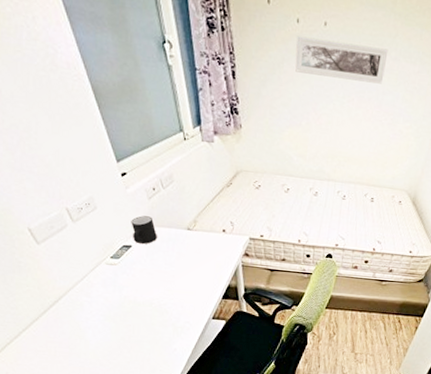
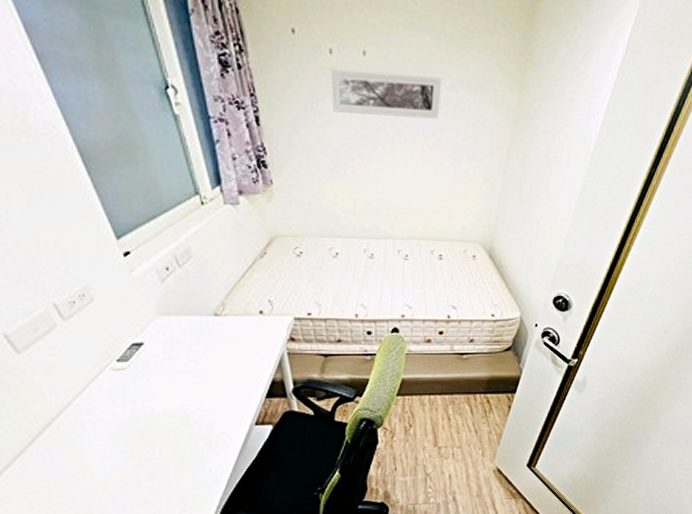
mug: present [131,215,157,244] -> none [140,303,176,339]

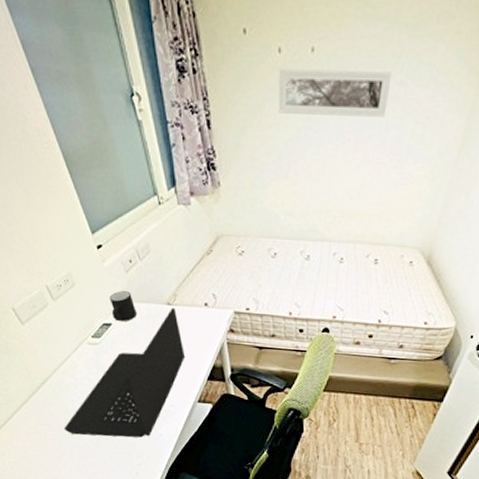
laptop: none [77,318,238,486] -> present [64,307,186,438]
mug: none [140,303,176,339] -> present [109,291,136,321]

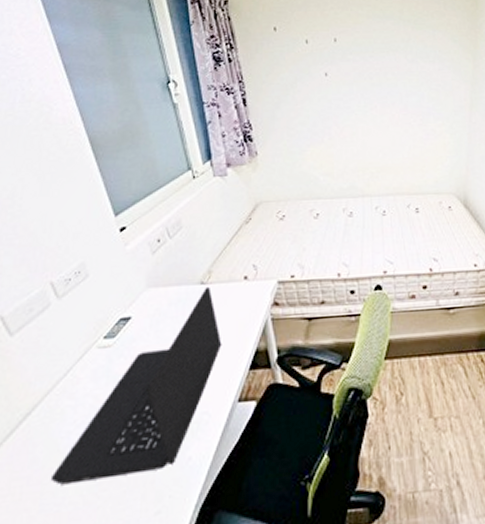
mug: present [109,291,136,321] -> none [130,275,163,312]
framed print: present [278,68,392,117] -> none [308,53,404,89]

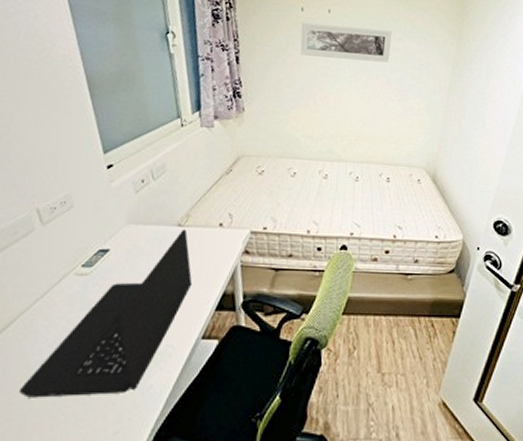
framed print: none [308,53,404,89] -> present [300,22,393,63]

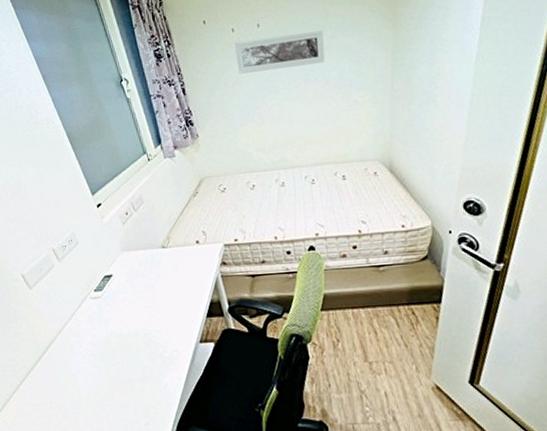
laptop: present [18,229,193,398] -> none [69,249,183,399]

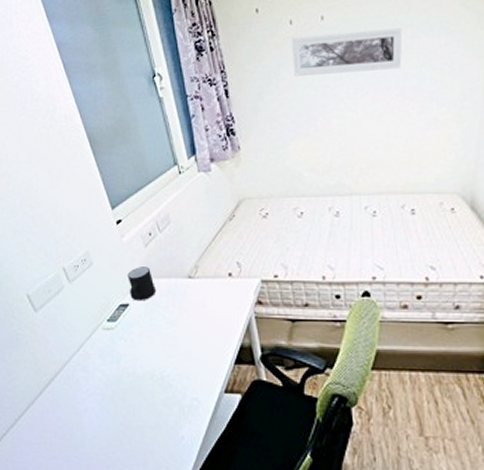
mug: none [109,241,135,271] -> present [127,267,155,300]

